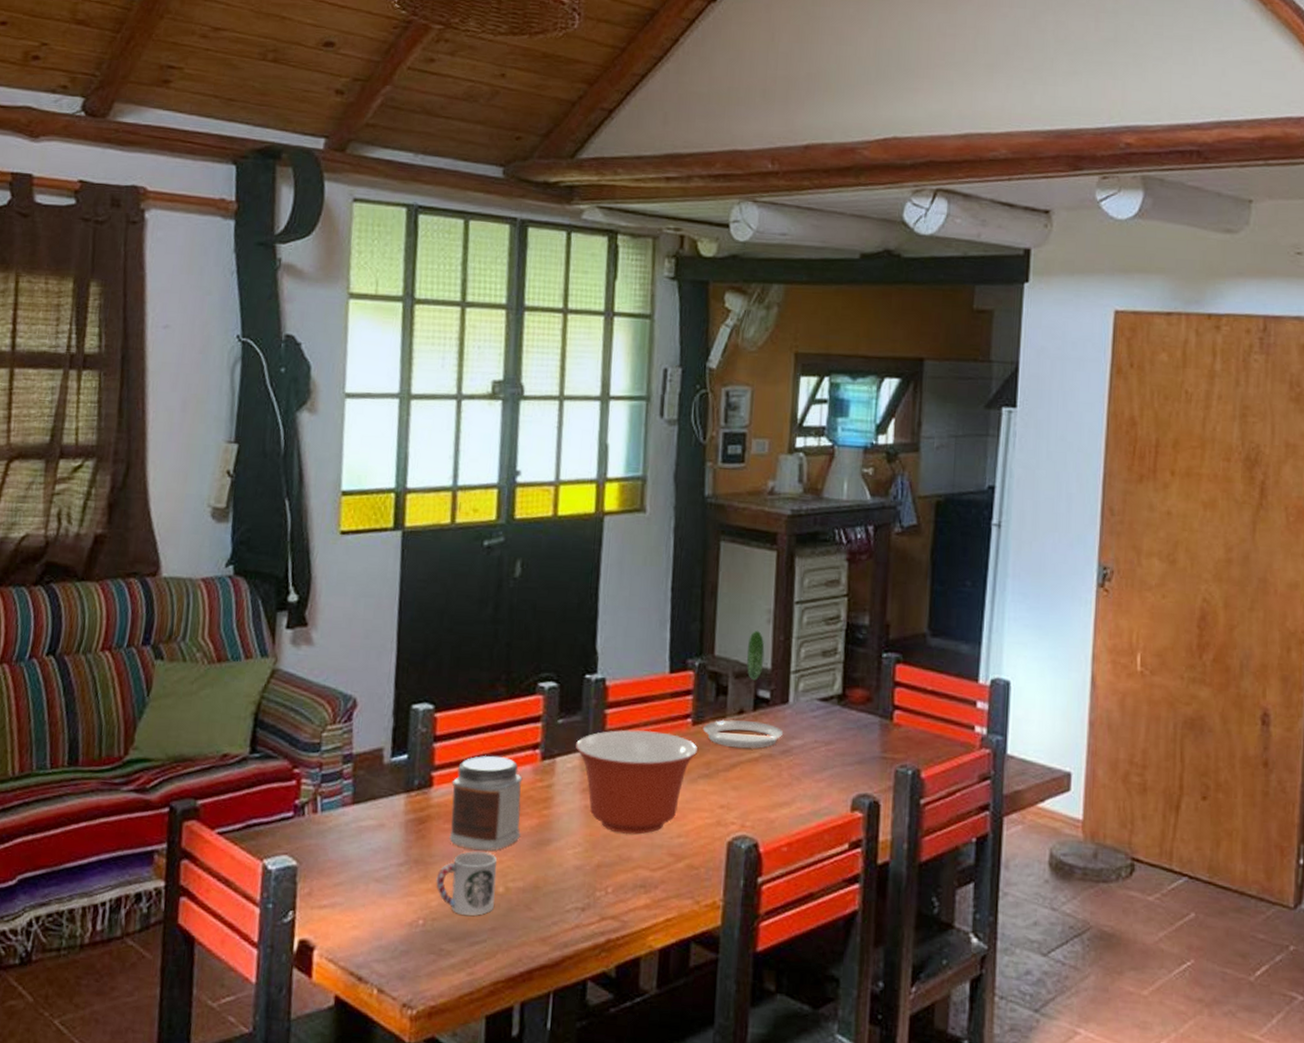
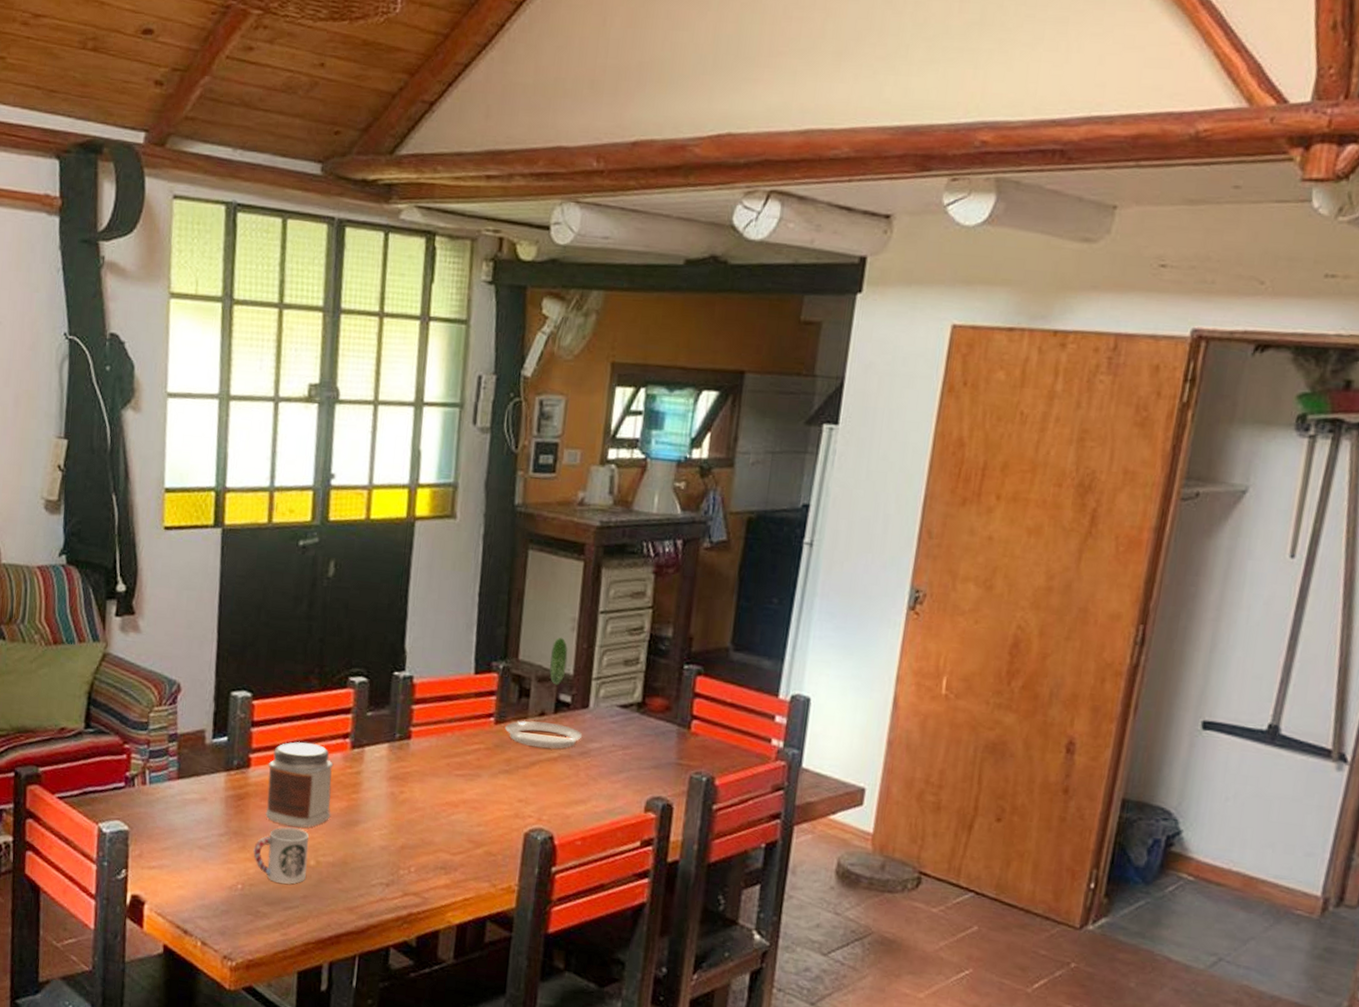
mixing bowl: present [575,730,699,835] -> none [383,725,500,821]

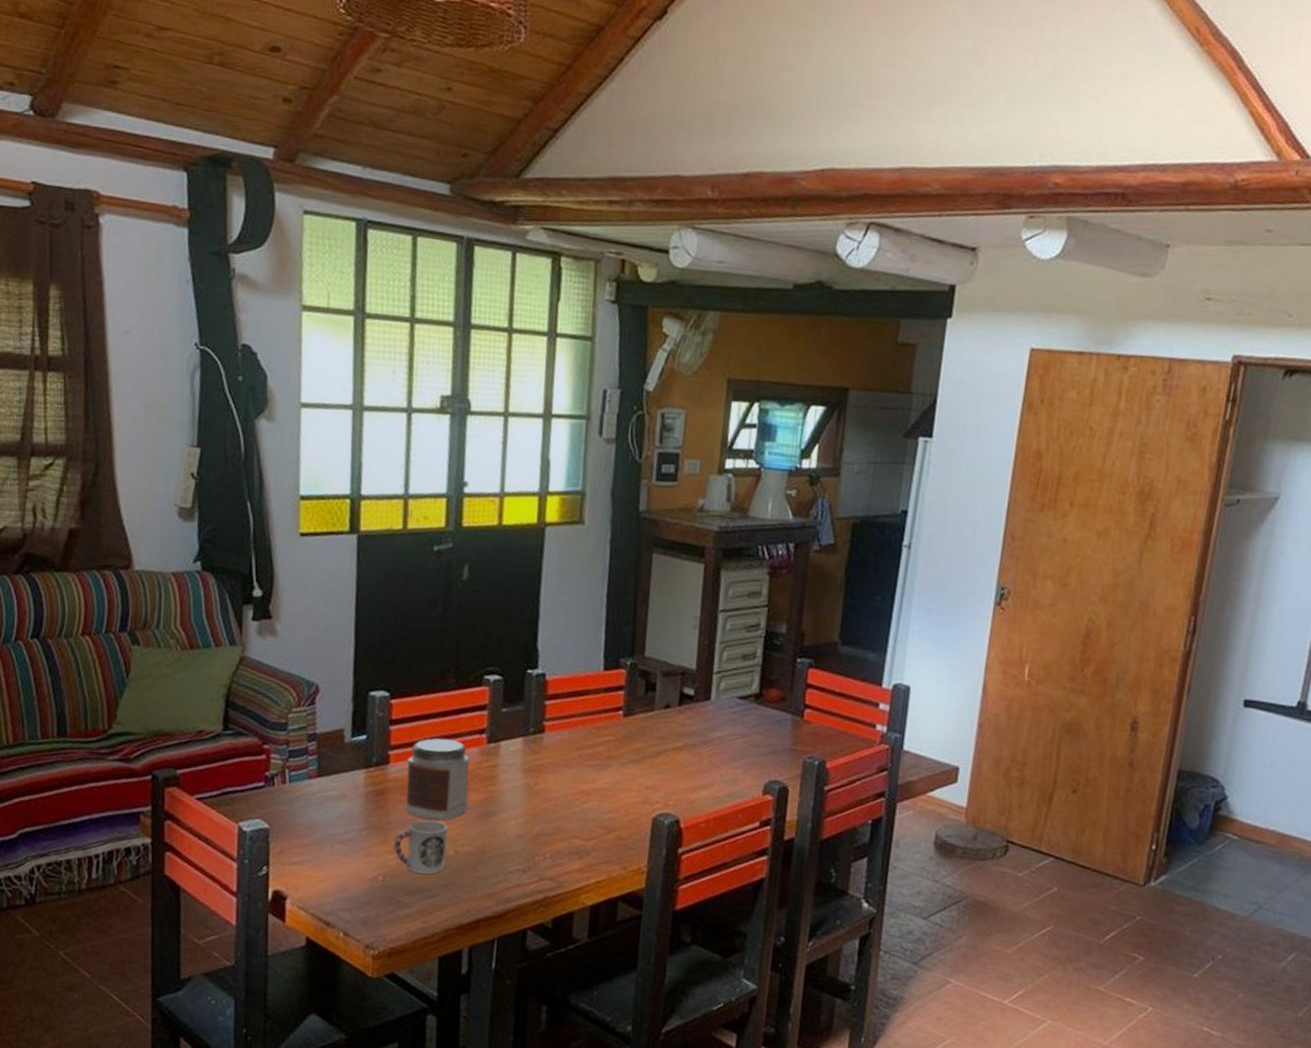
plate: present [504,637,583,749] -> none [632,634,705,739]

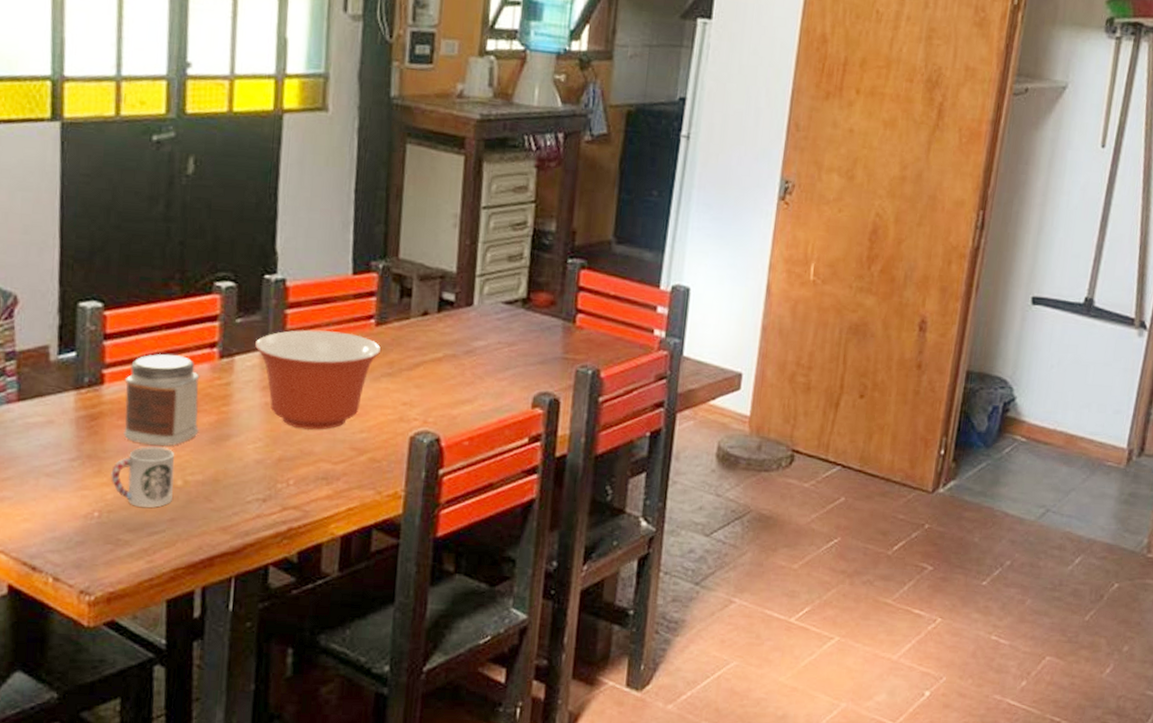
mixing bowl: none [517,719,629,810] -> present [254,330,382,430]

